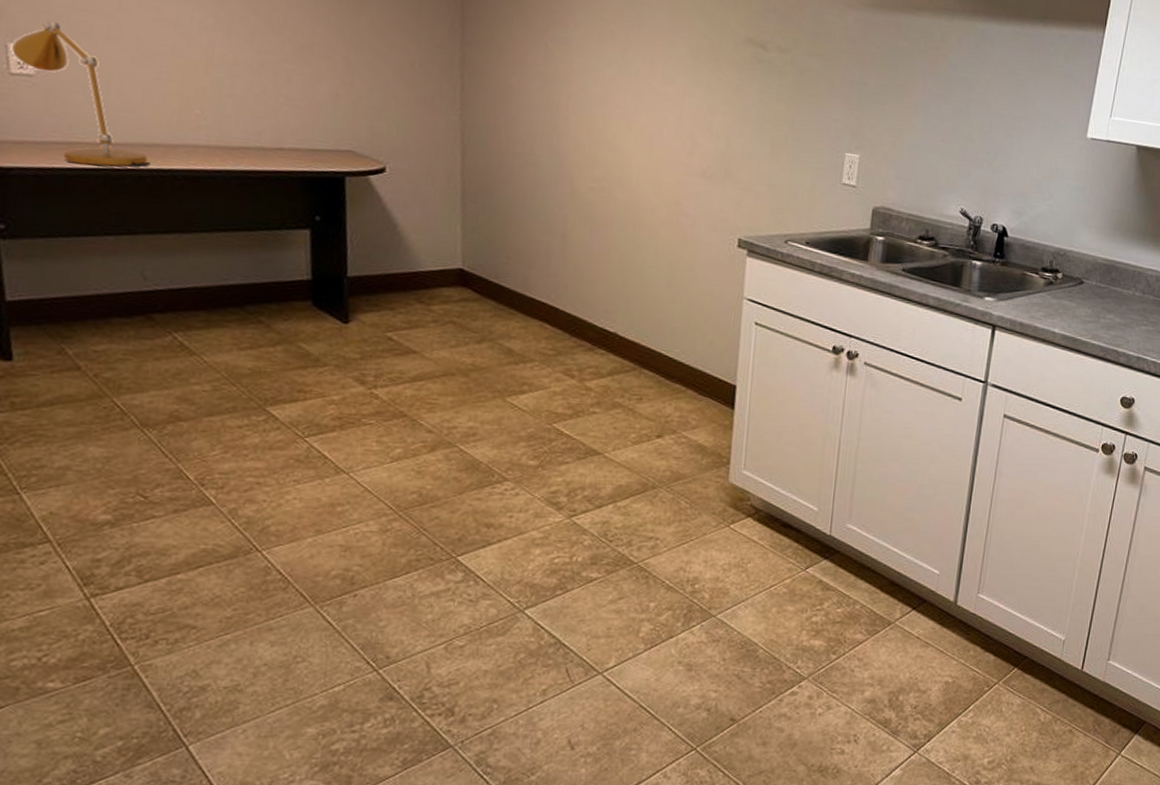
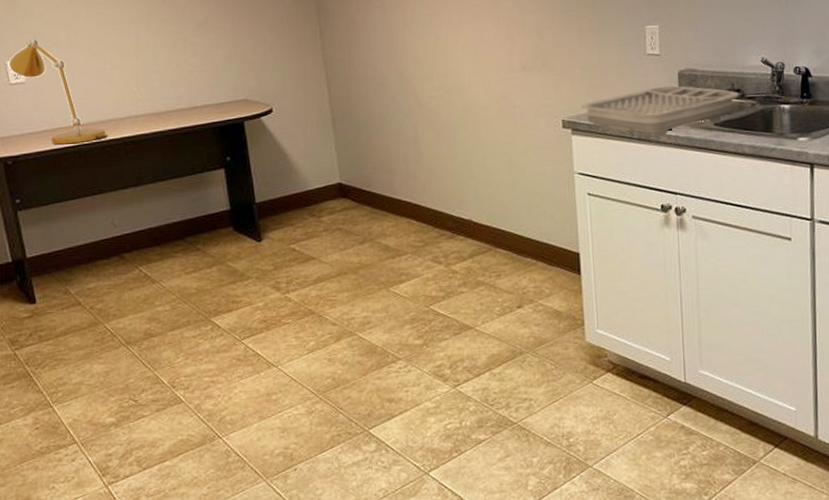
dish rack: none [761,219,933,274] -> present [580,85,740,138]

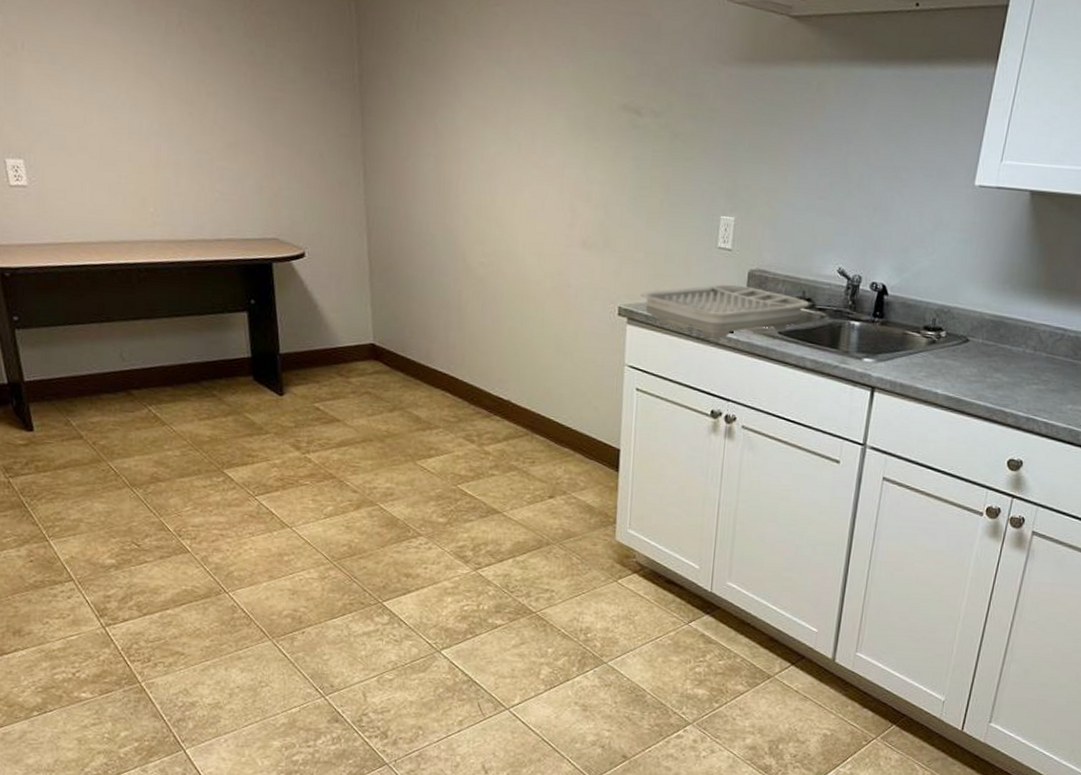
desk lamp: present [10,39,108,145] -> none [9,137,119,263]

